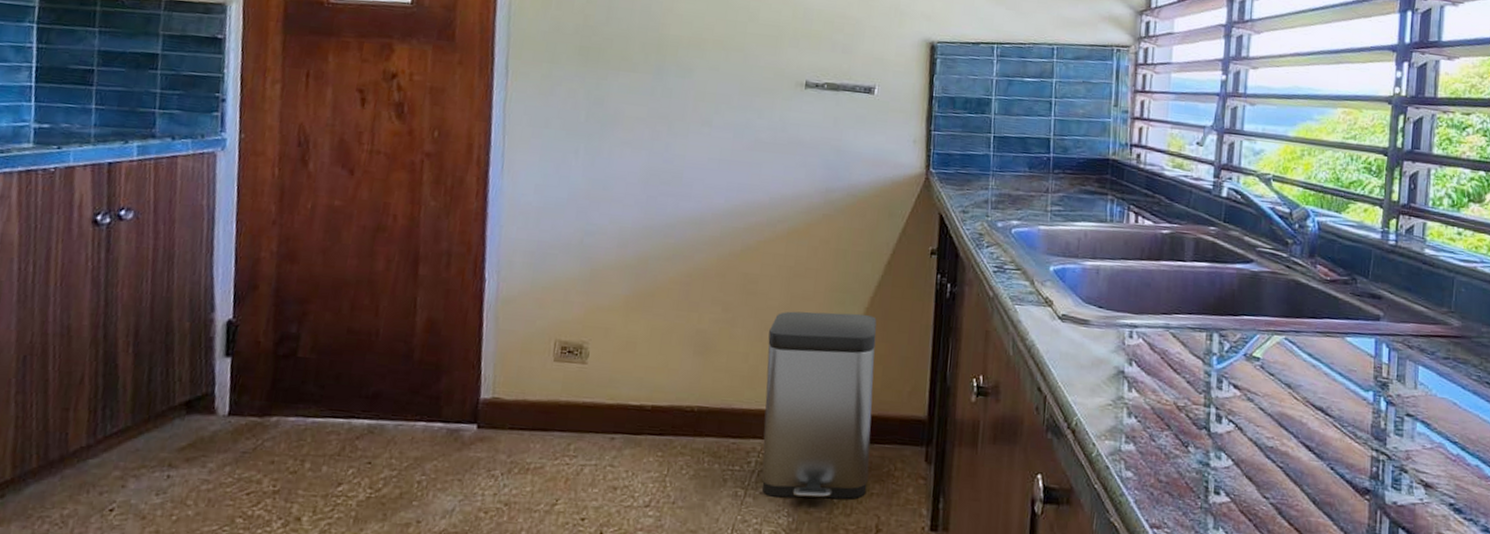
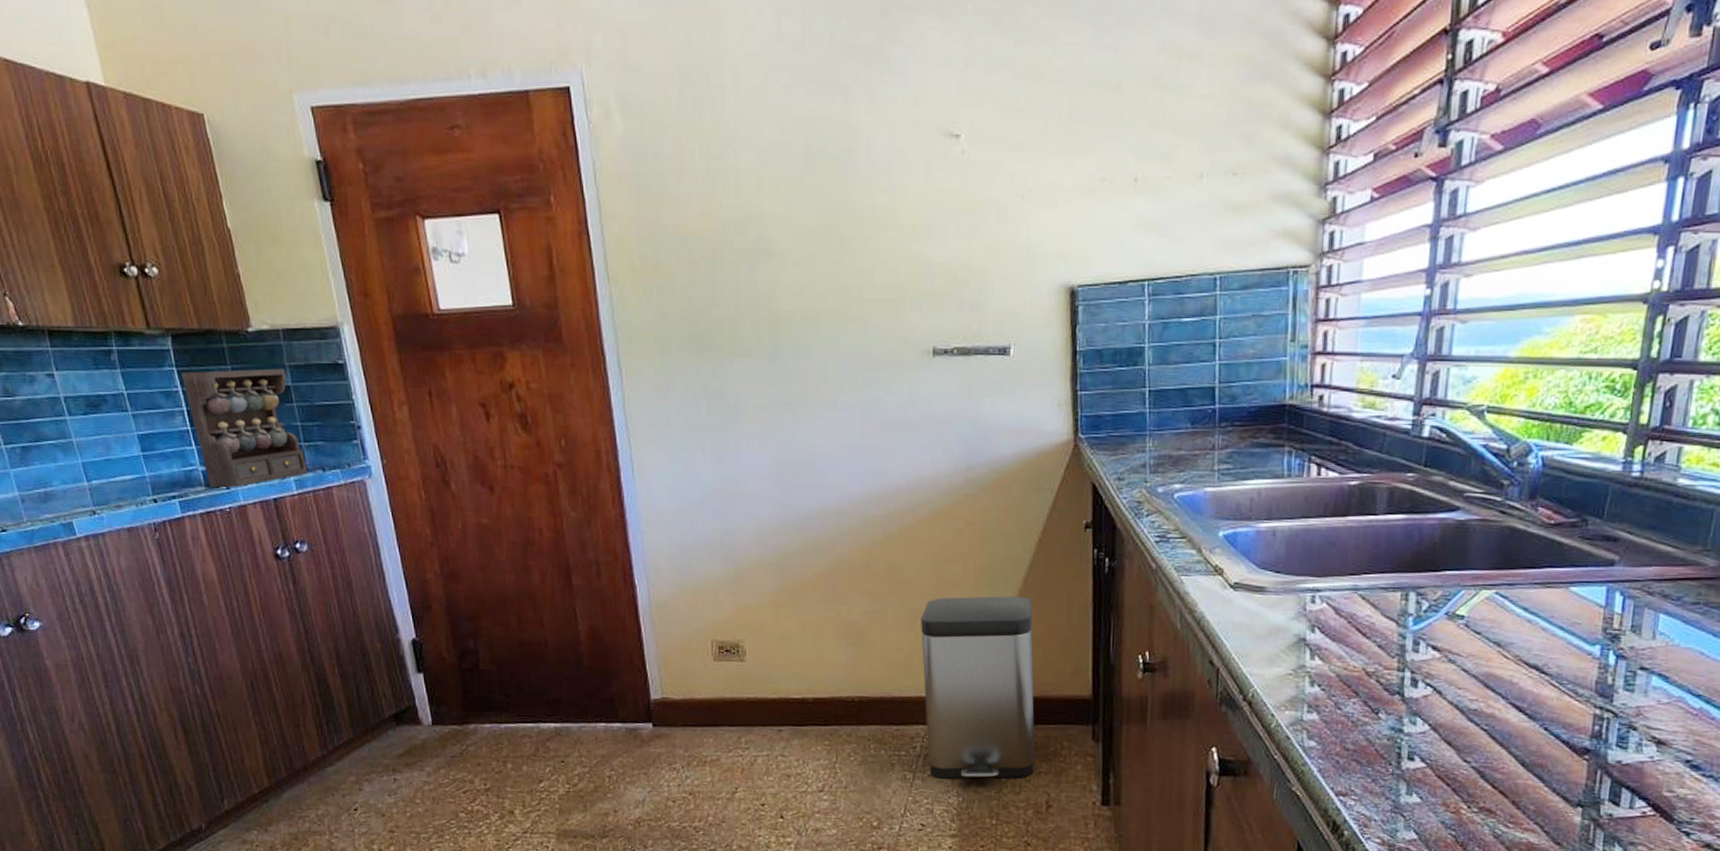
spice rack: none [38,29,158,148] -> present [181,368,308,488]

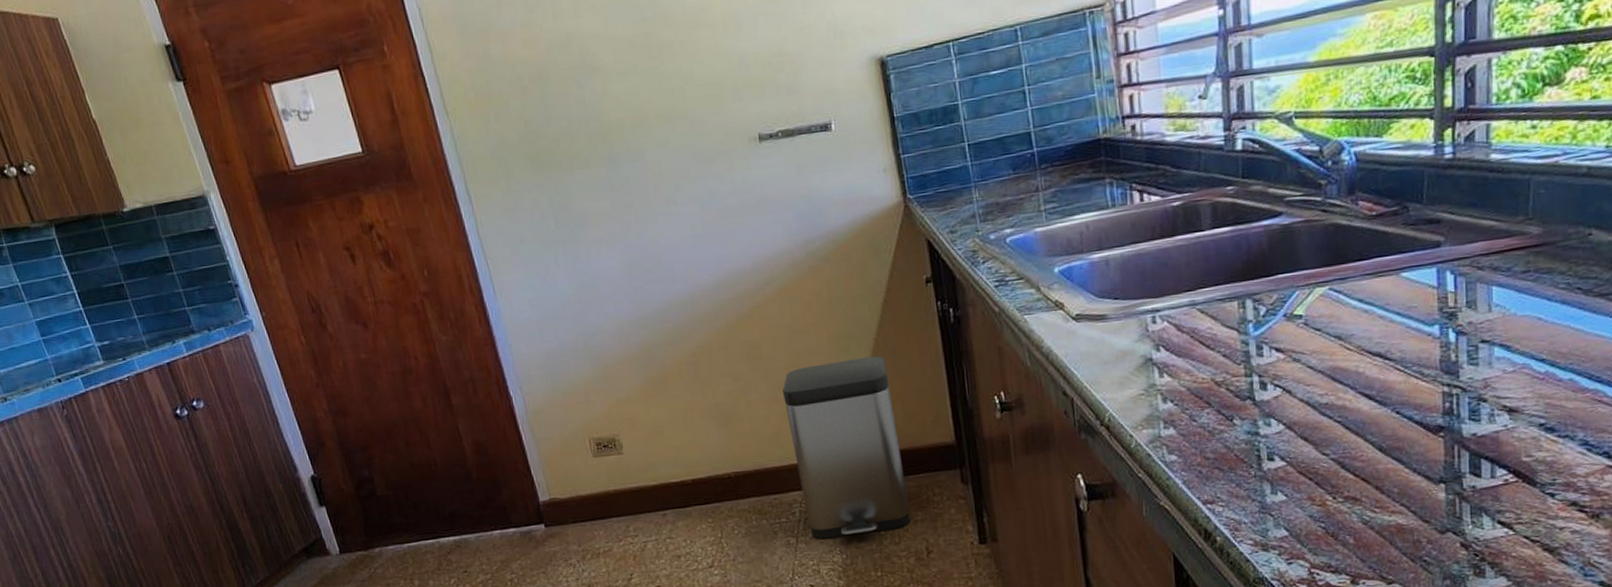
spice rack: present [181,368,308,488] -> none [68,241,195,361]

